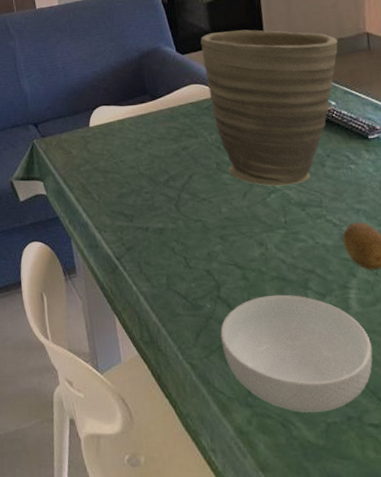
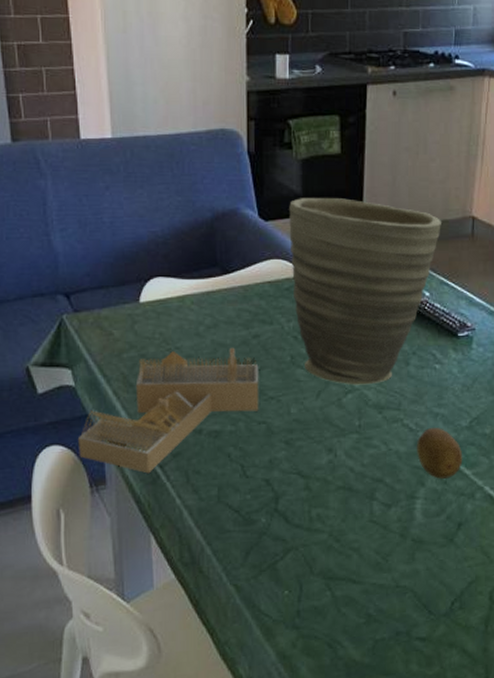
house frame: none [52,158,194,265] -> present [77,347,259,474]
cereal bowl: present [220,294,373,412] -> none [273,506,430,631]

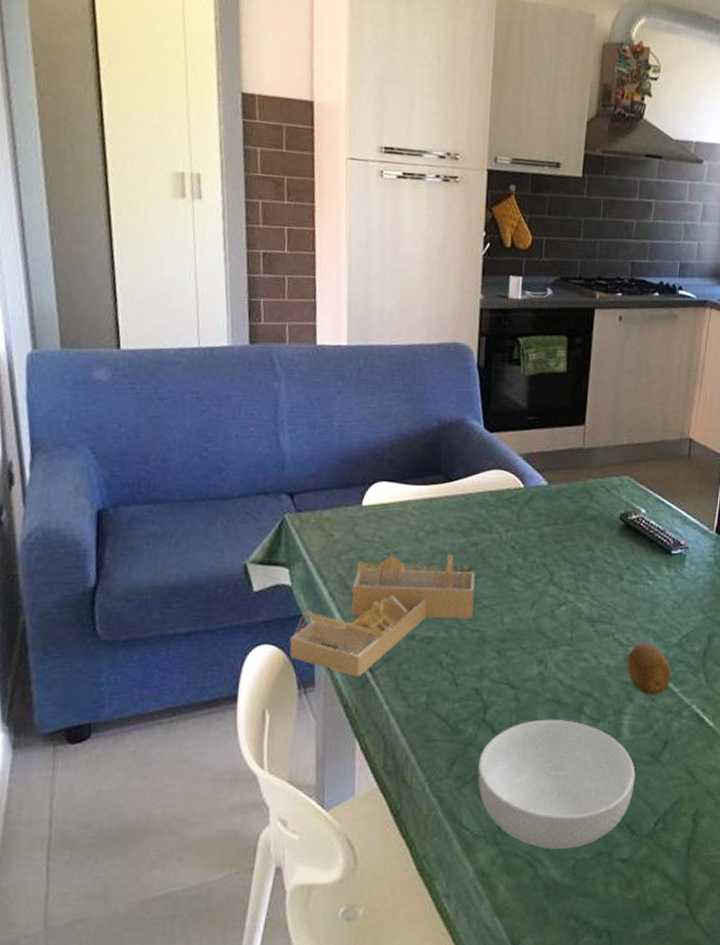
cereal bowl: none [273,506,430,631] -> present [478,719,635,849]
vase: present [289,198,441,385] -> none [512,412,660,598]

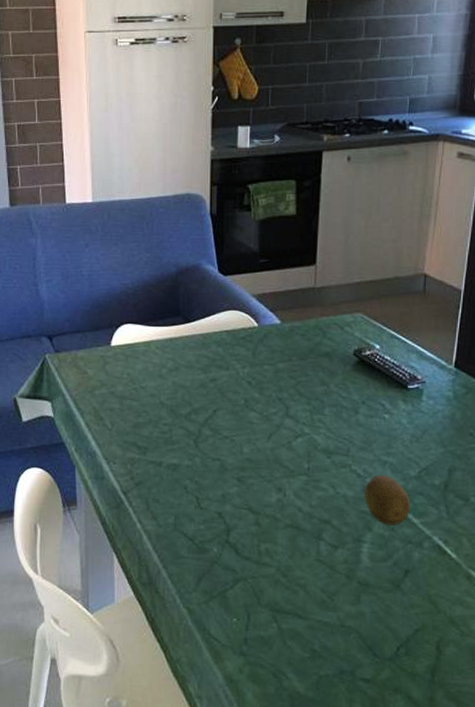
house frame: present [289,554,475,678] -> none [54,389,215,499]
cereal bowl: present [478,719,635,849] -> none [224,543,376,664]

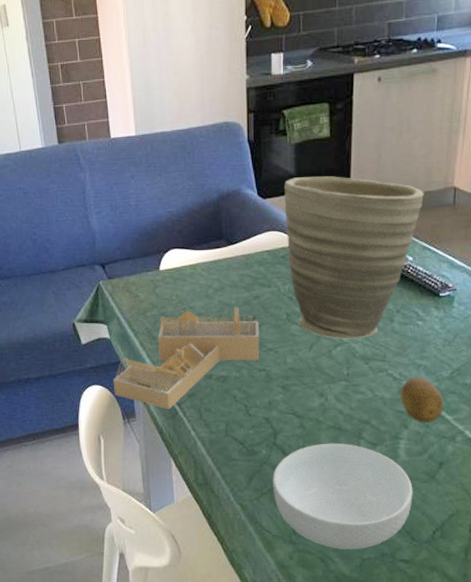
house frame: none [54,389,215,499] -> present [113,307,260,410]
cereal bowl: none [224,543,376,664] -> present [273,443,413,549]
vase: none [246,255,393,430] -> present [284,176,424,339]

